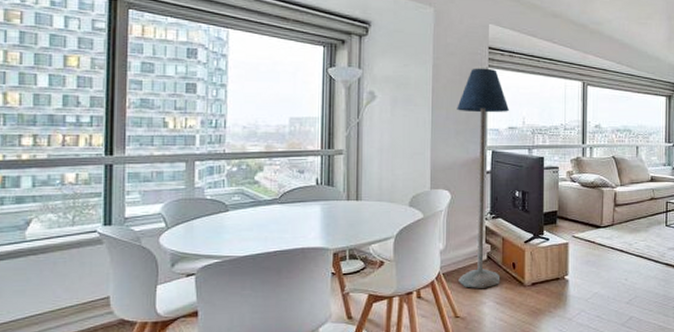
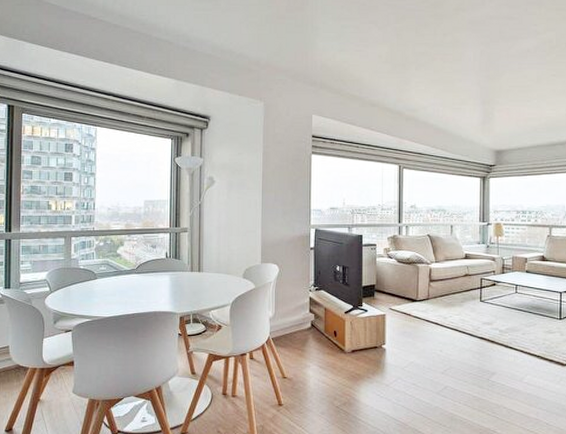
floor lamp: present [457,68,509,289] -> none [284,154,330,354]

